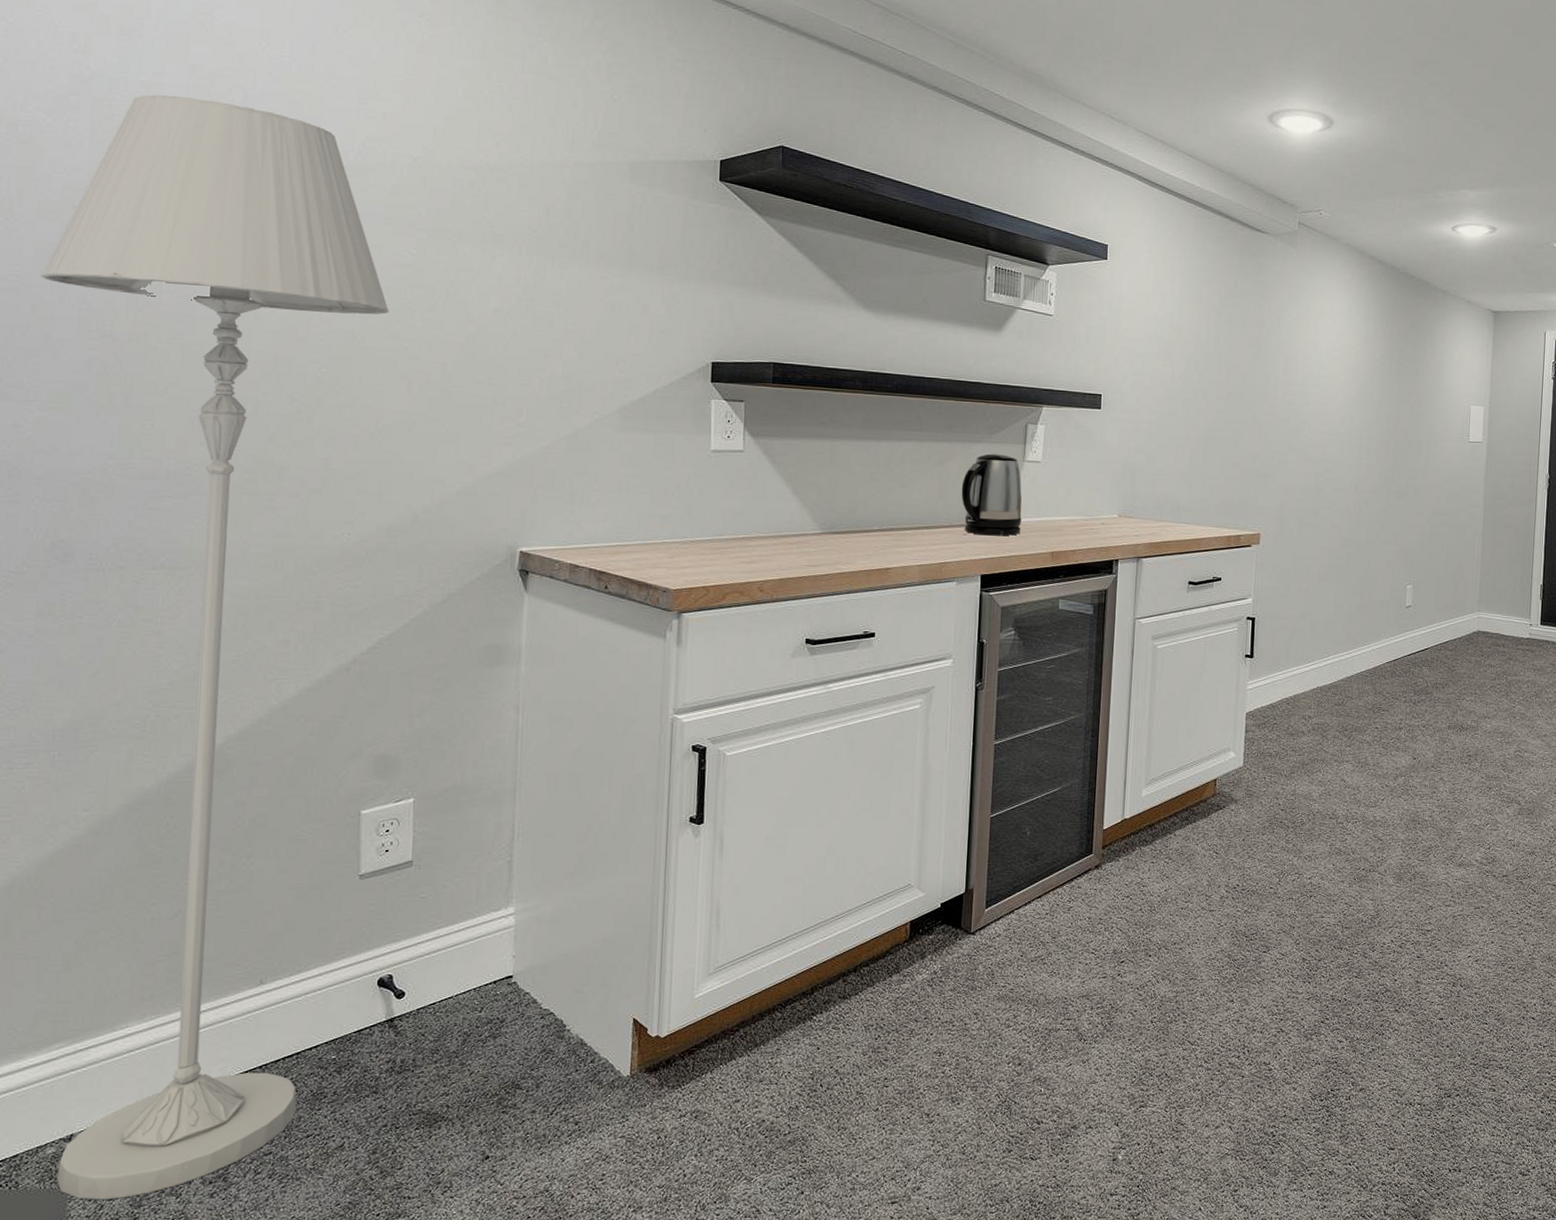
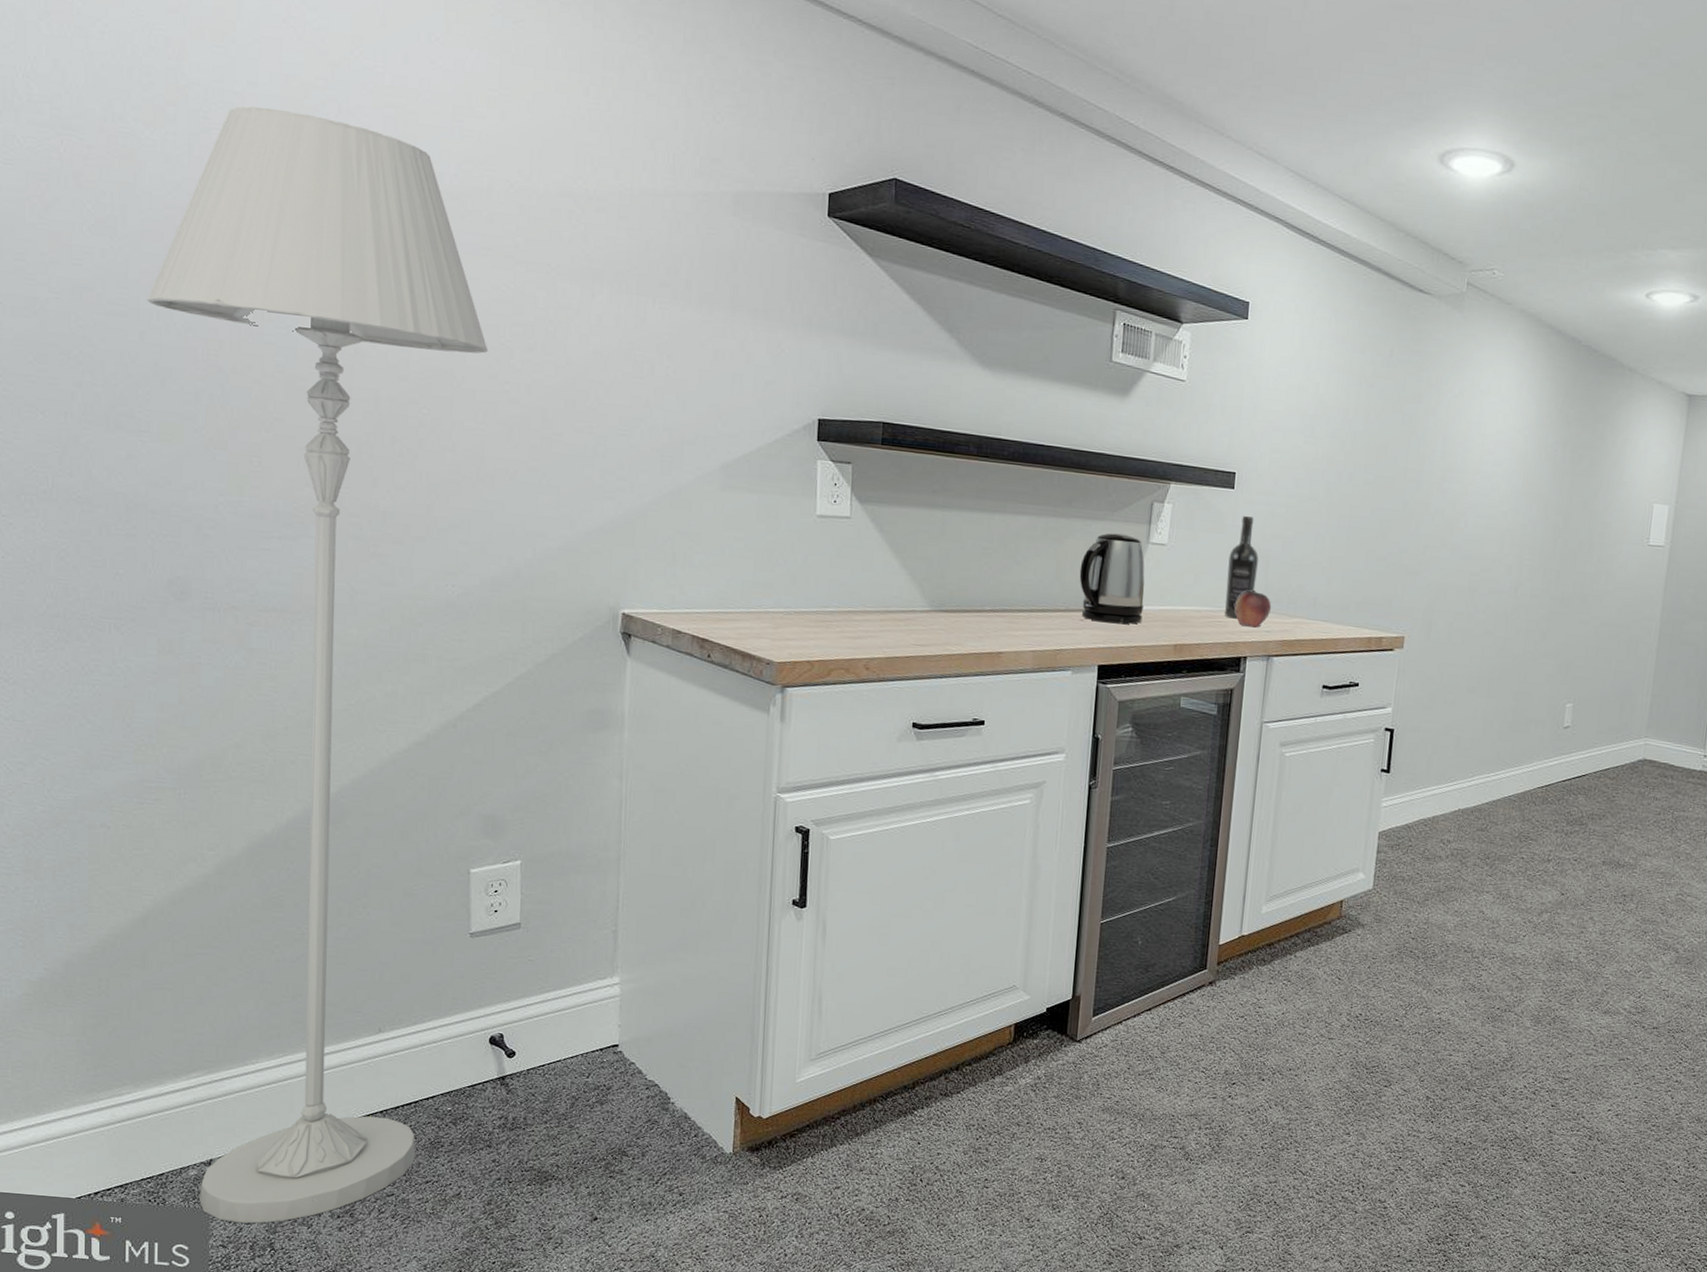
wine bottle: none [1096,433,1126,526] -> present [1224,516,1259,619]
fruit: none [1105,498,1139,533] -> present [1234,589,1272,628]

